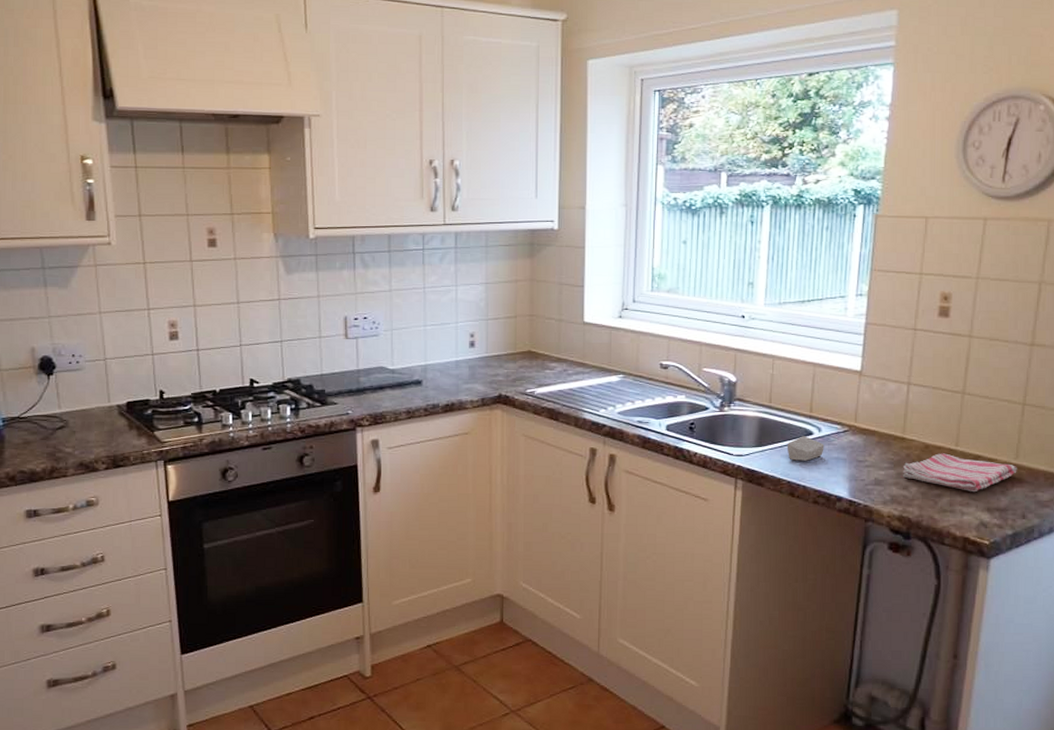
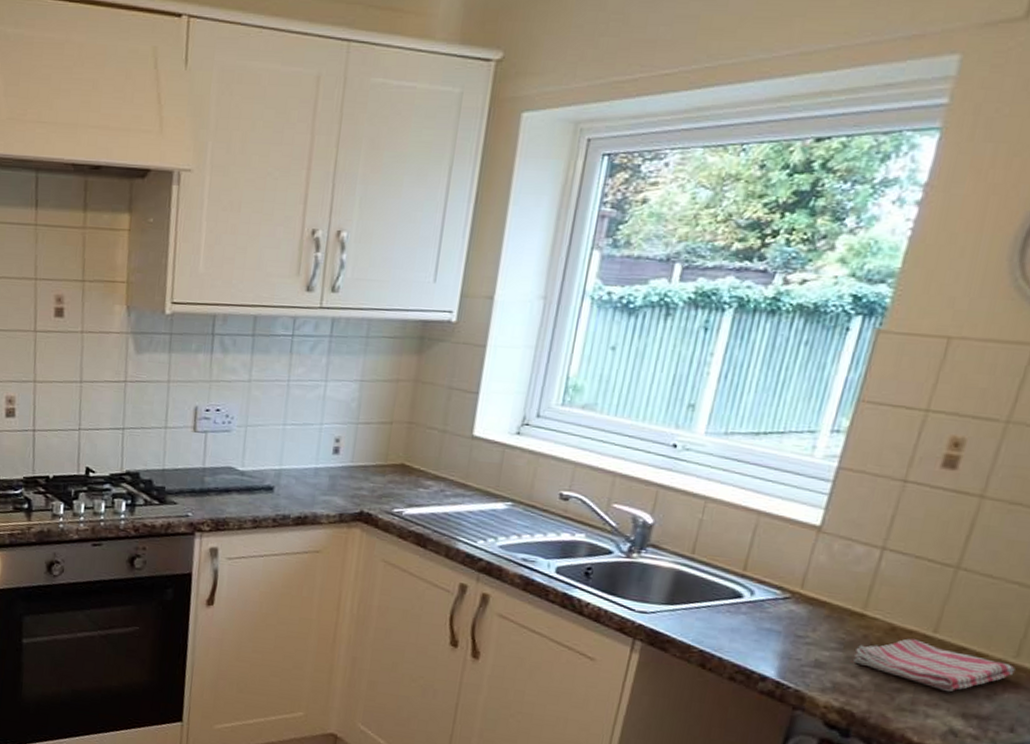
soap bar: present [787,436,824,461] -> none [705,598,755,629]

